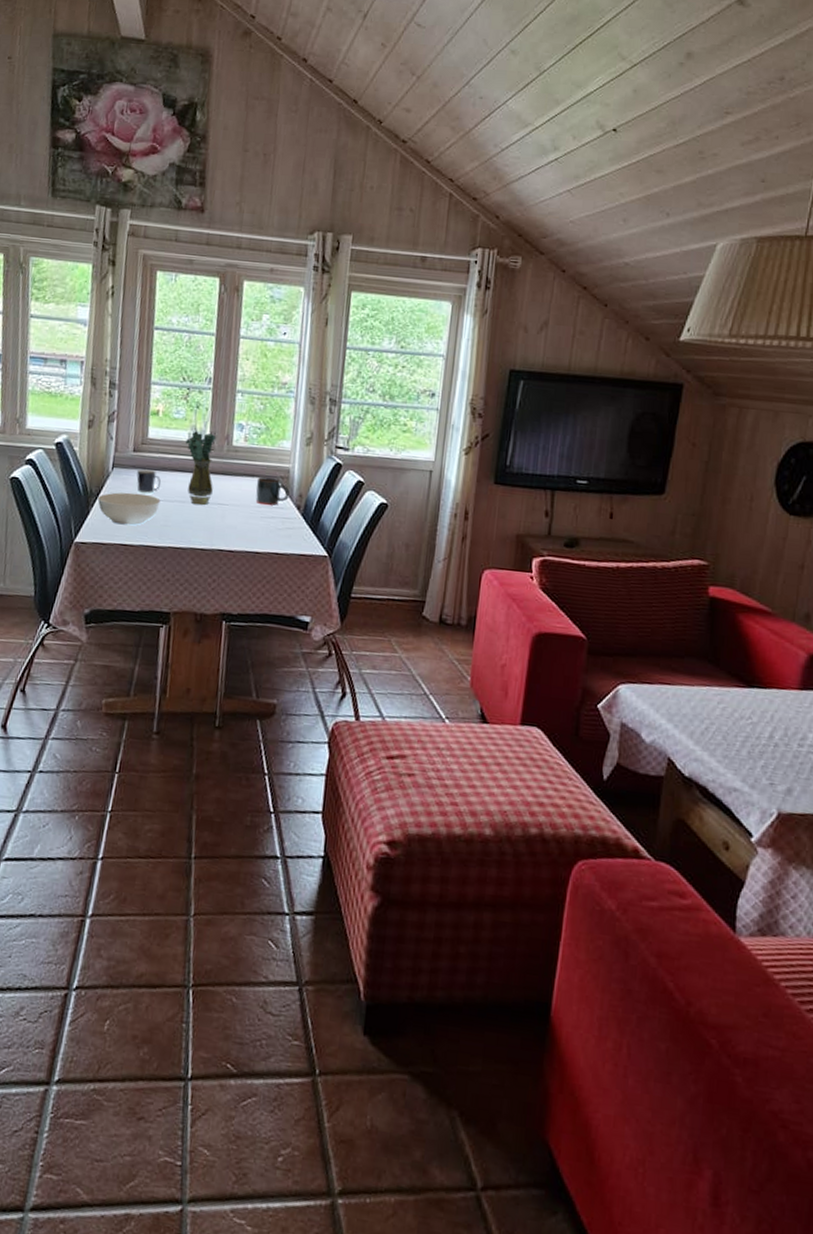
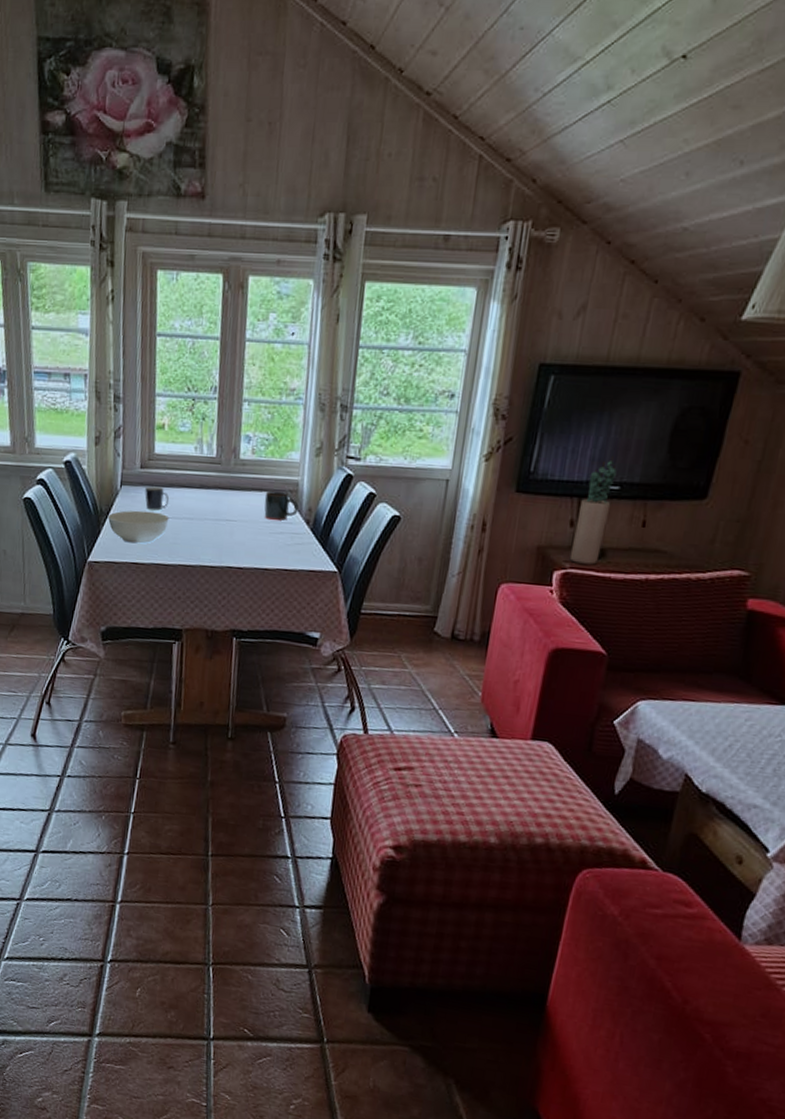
vase: present [186,427,217,506] -> none [193,440,223,522]
vase: none [546,454,584,554] -> present [569,456,617,566]

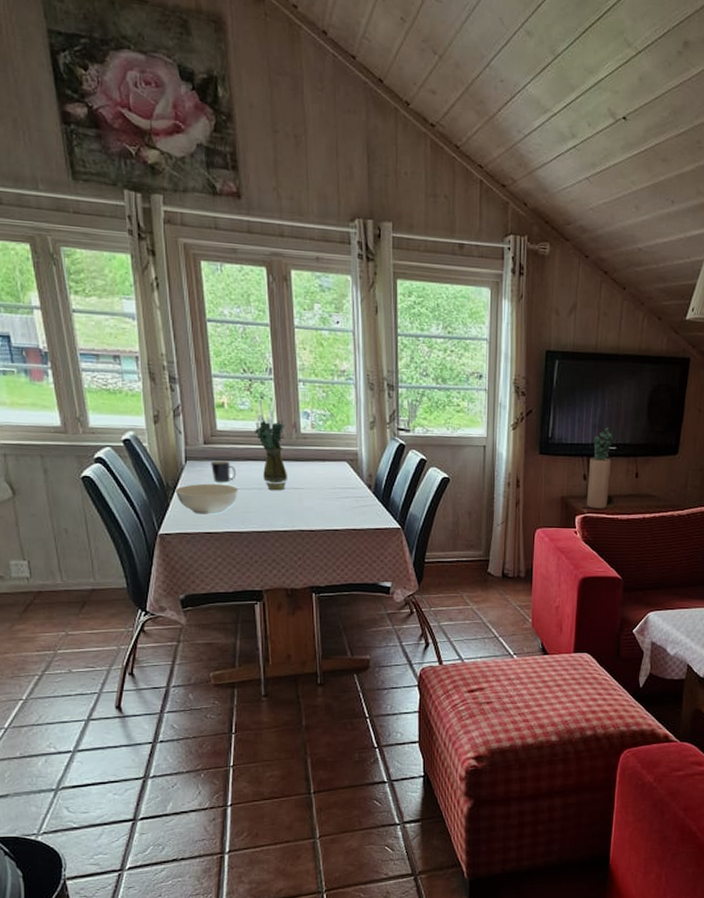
vase: none [193,440,223,522] -> present [255,417,287,491]
mug: present [264,490,299,520] -> none [328,460,360,486]

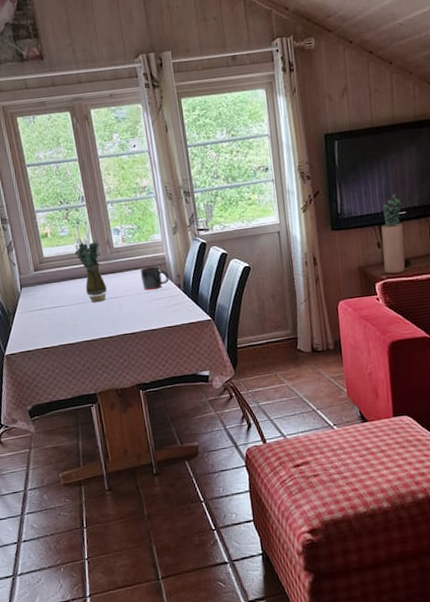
bowl: present [175,483,238,514] -> none [14,303,67,333]
mug: present [211,460,237,484] -> none [42,282,64,304]
mug: none [328,460,360,486] -> present [140,266,170,290]

